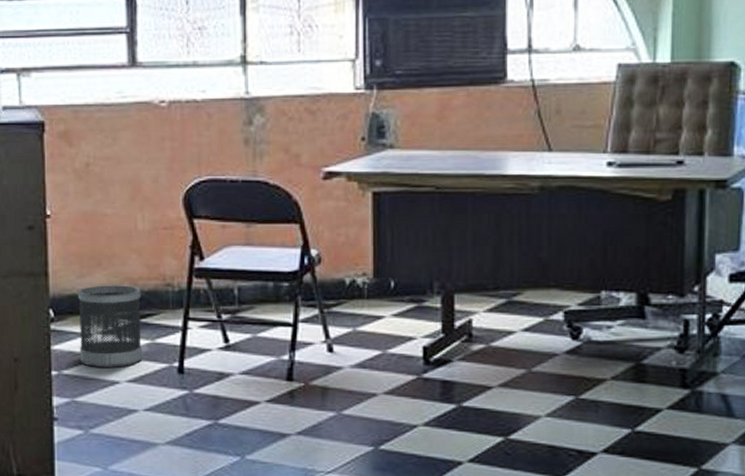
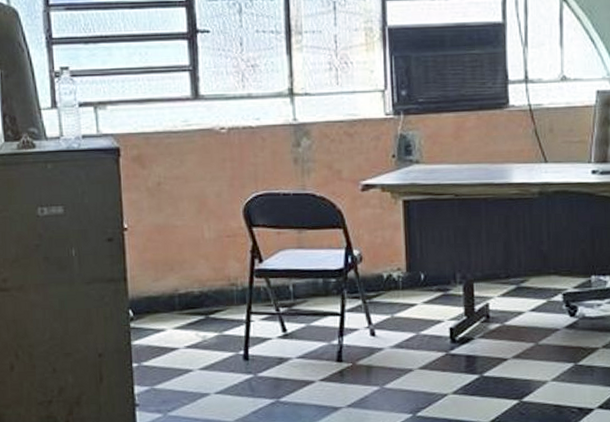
wastebasket: present [78,285,143,367] -> none [154,286,213,358]

